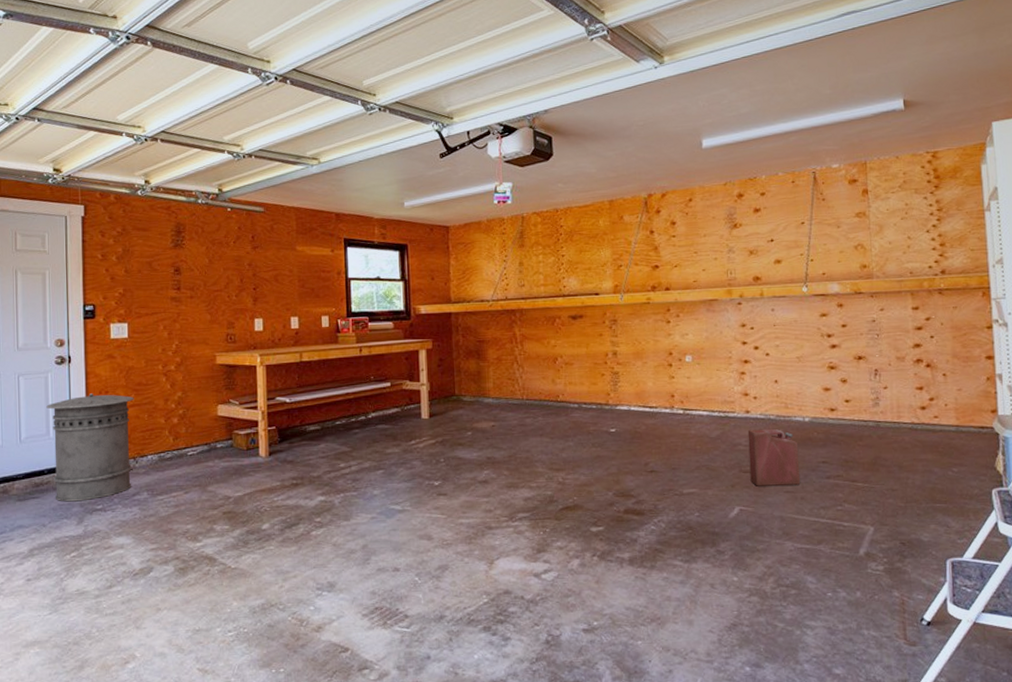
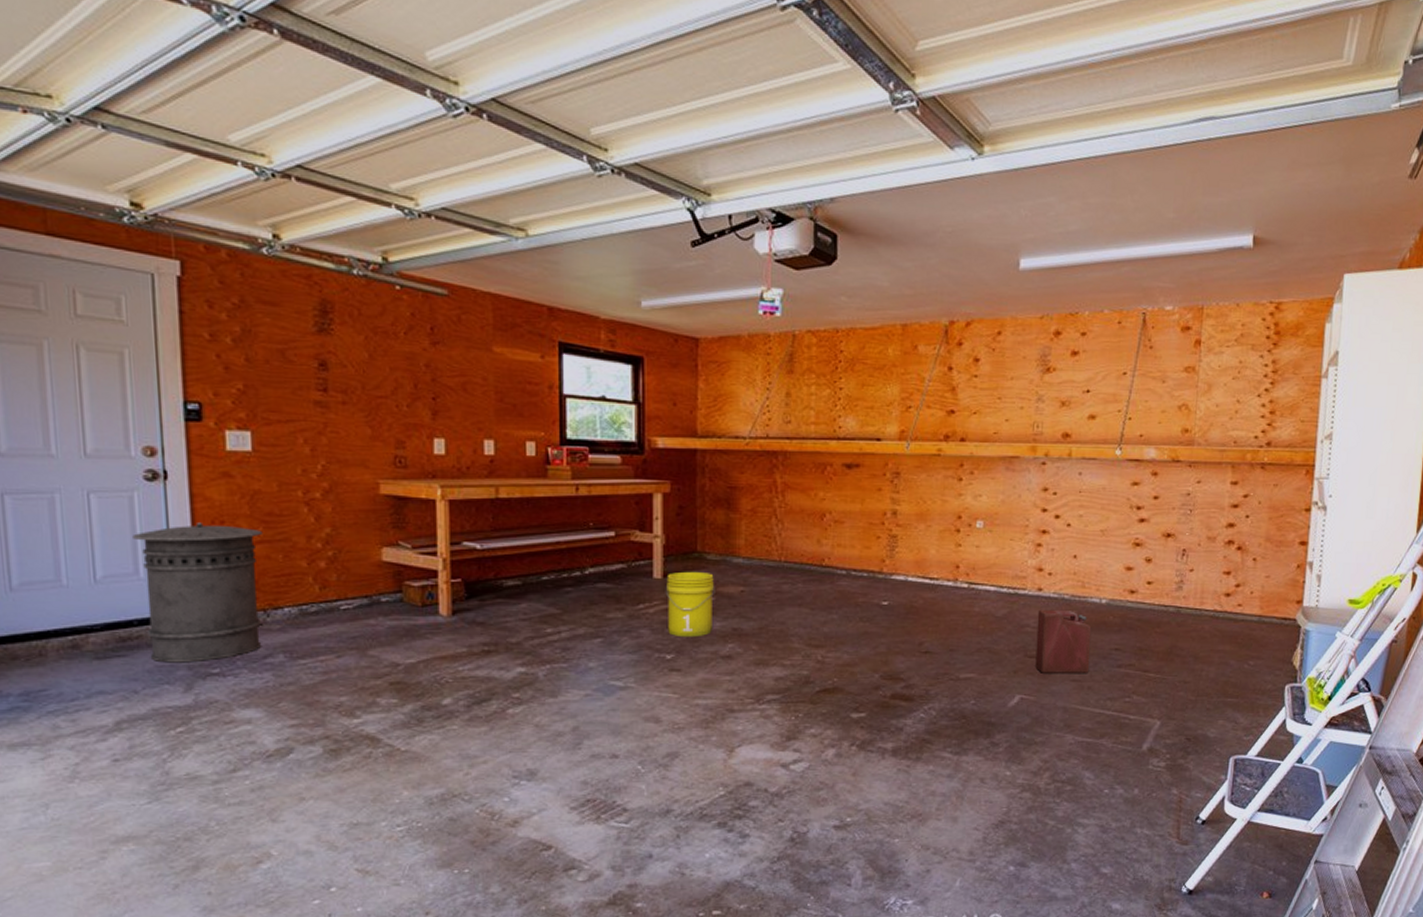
bucket: none [431,411,471,467] -> present [665,571,715,638]

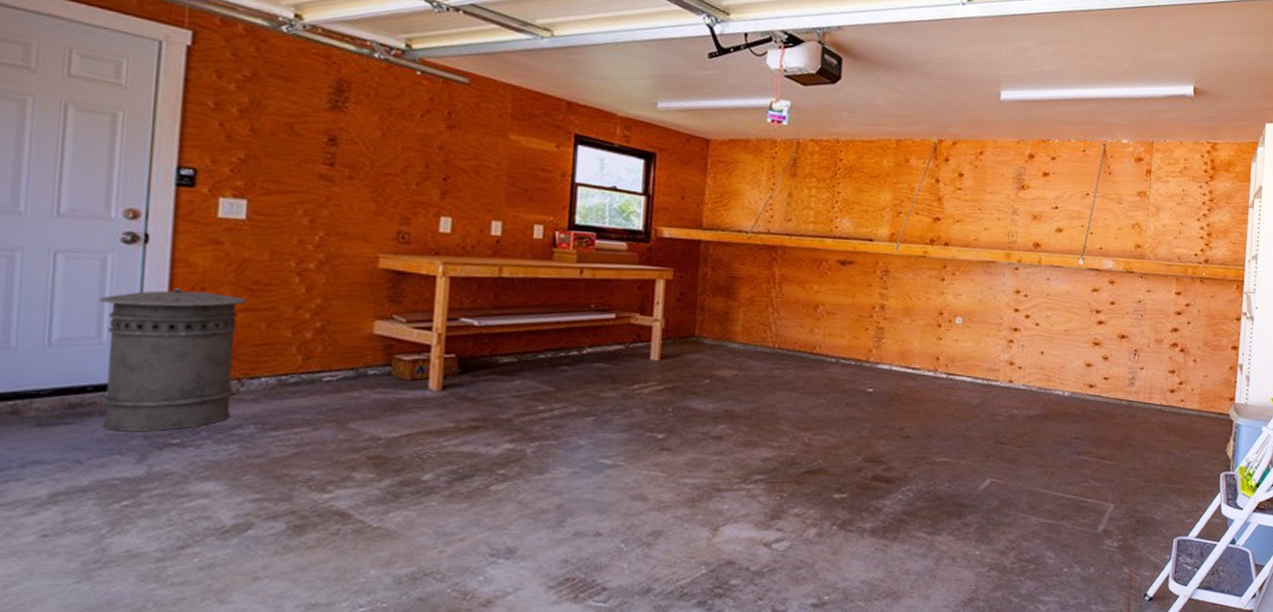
bucket: present [665,571,715,638] -> none [661,354,710,418]
jerry can: present [1035,609,1092,673] -> none [1005,400,1055,459]

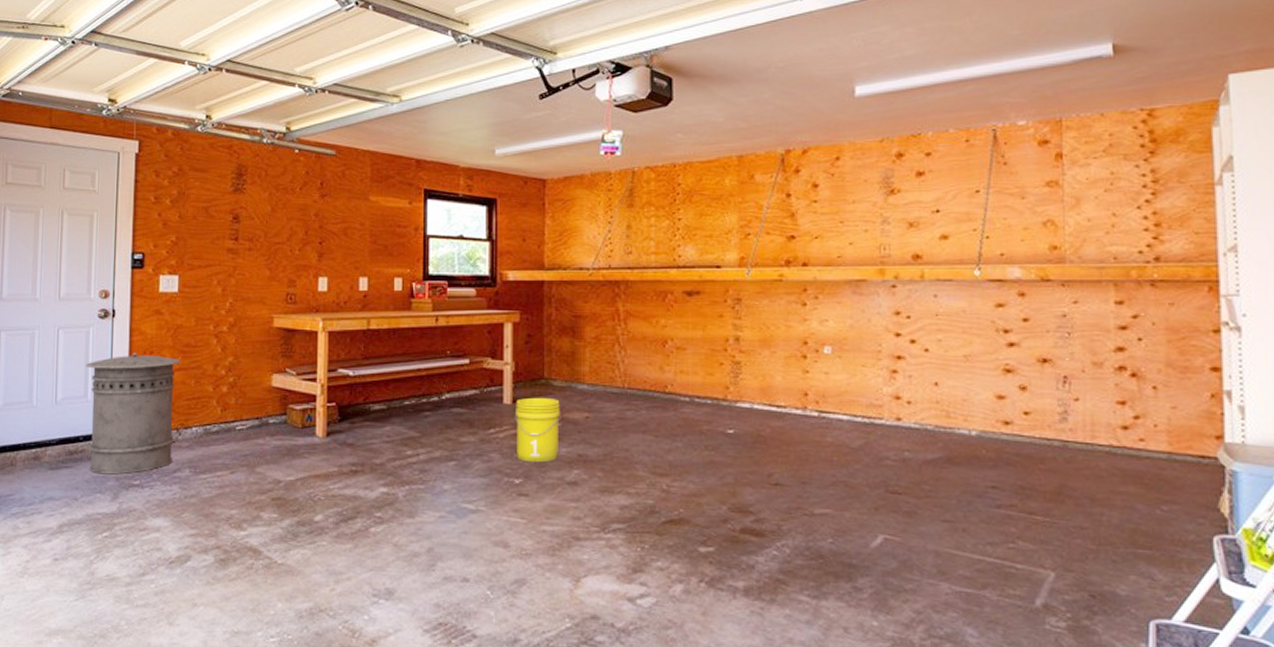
bucket: none [661,354,710,418] -> present [514,397,561,463]

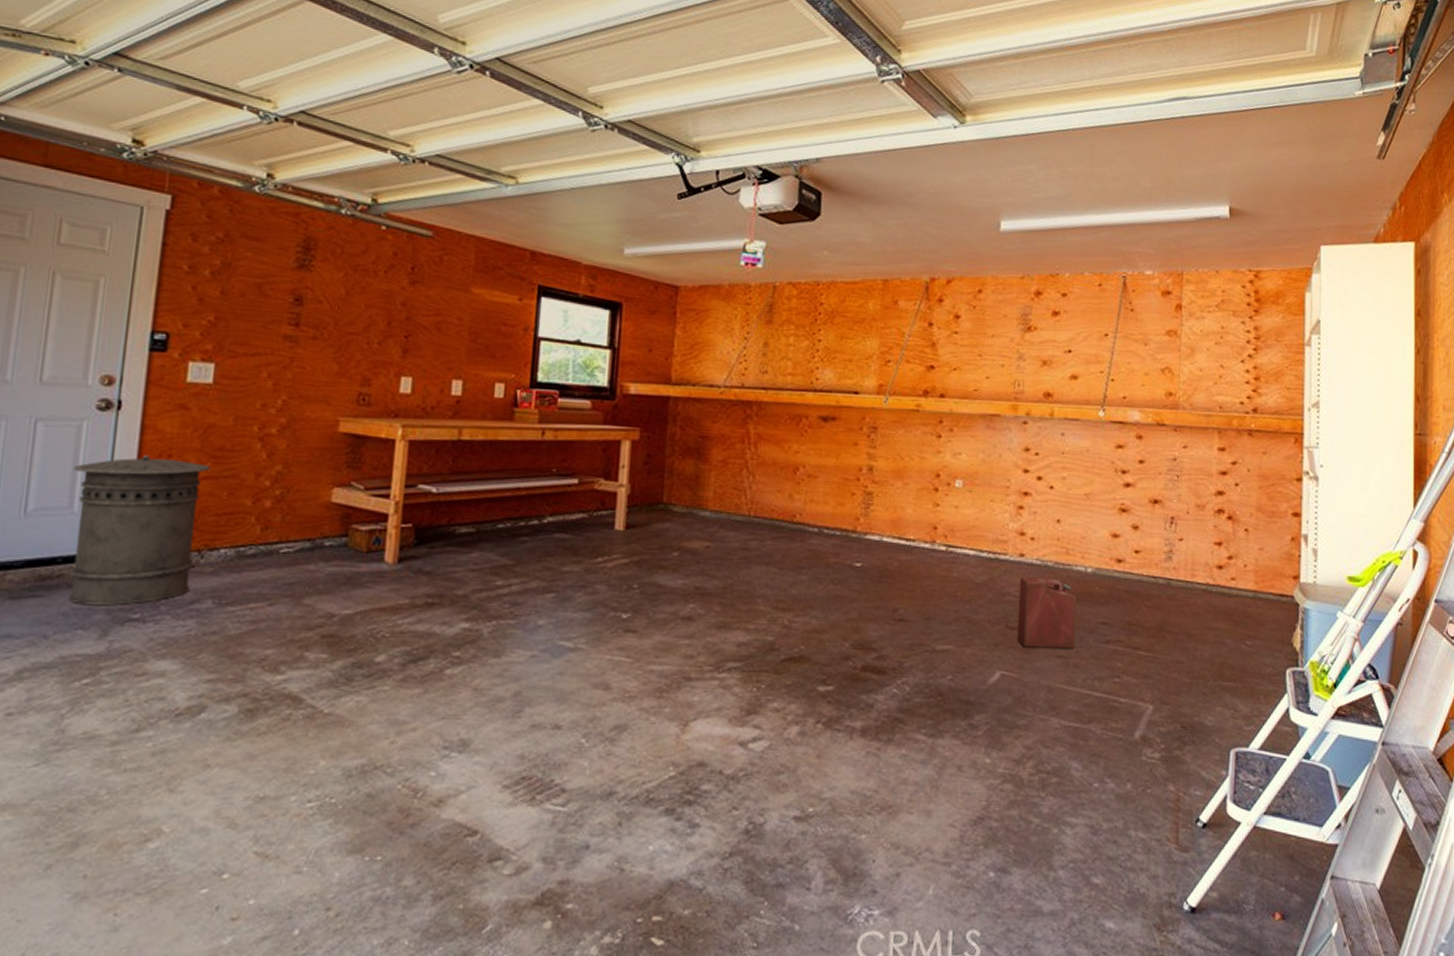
bucket: present [514,397,561,463] -> none [626,523,679,596]
jerry can: none [898,441,963,513] -> present [1017,576,1077,649]

